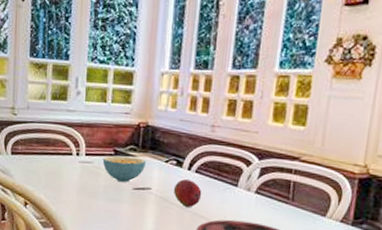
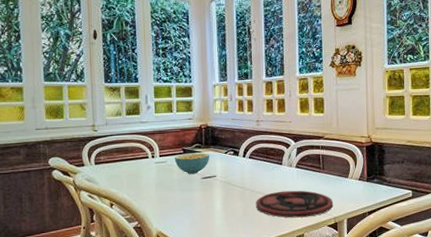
fruit: present [173,179,202,207] -> none [234,165,256,186]

